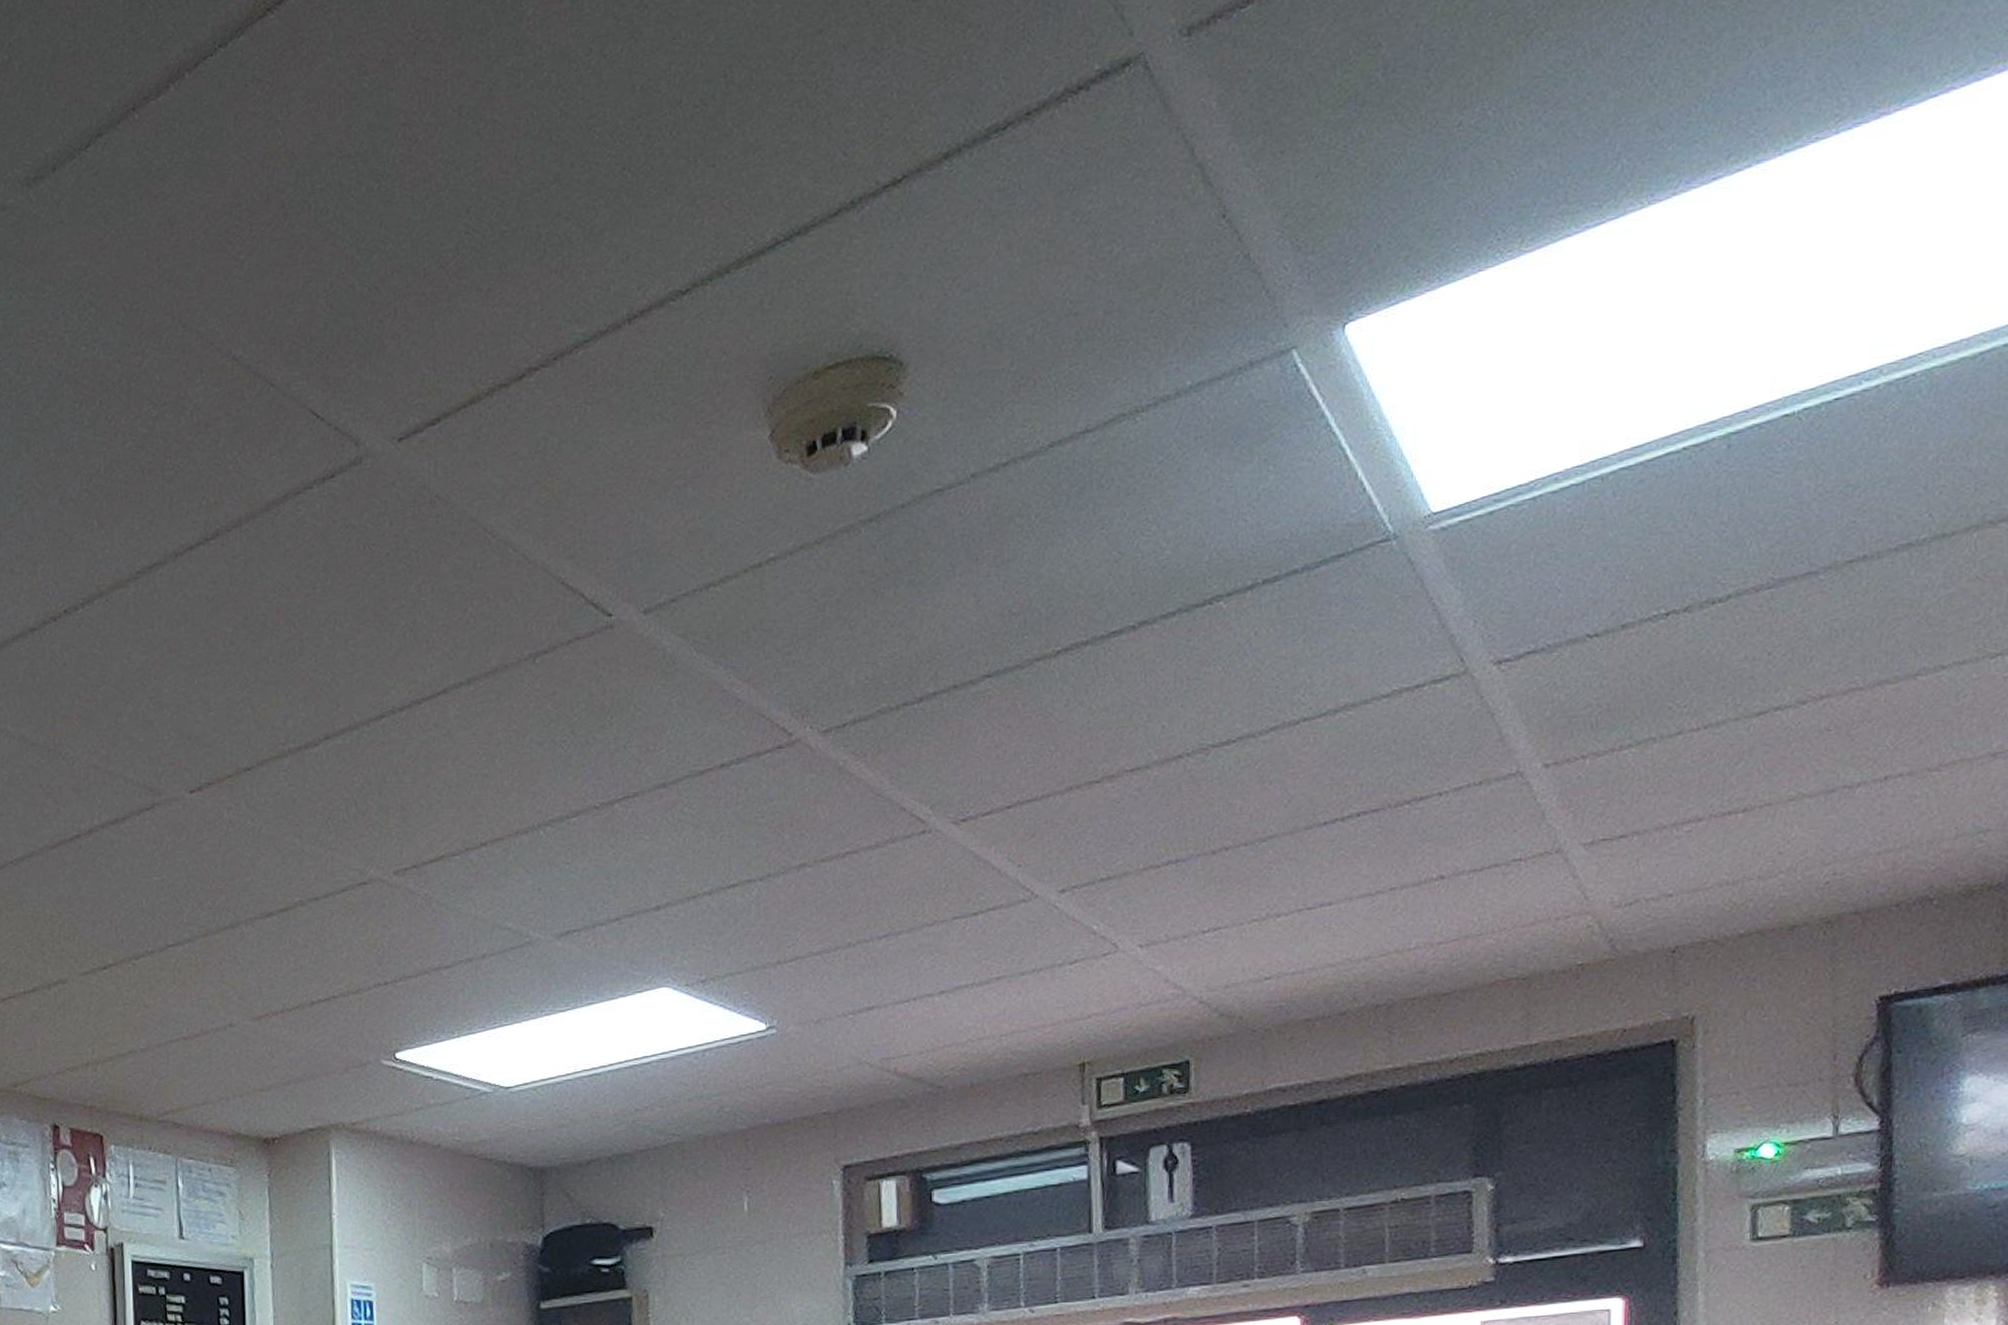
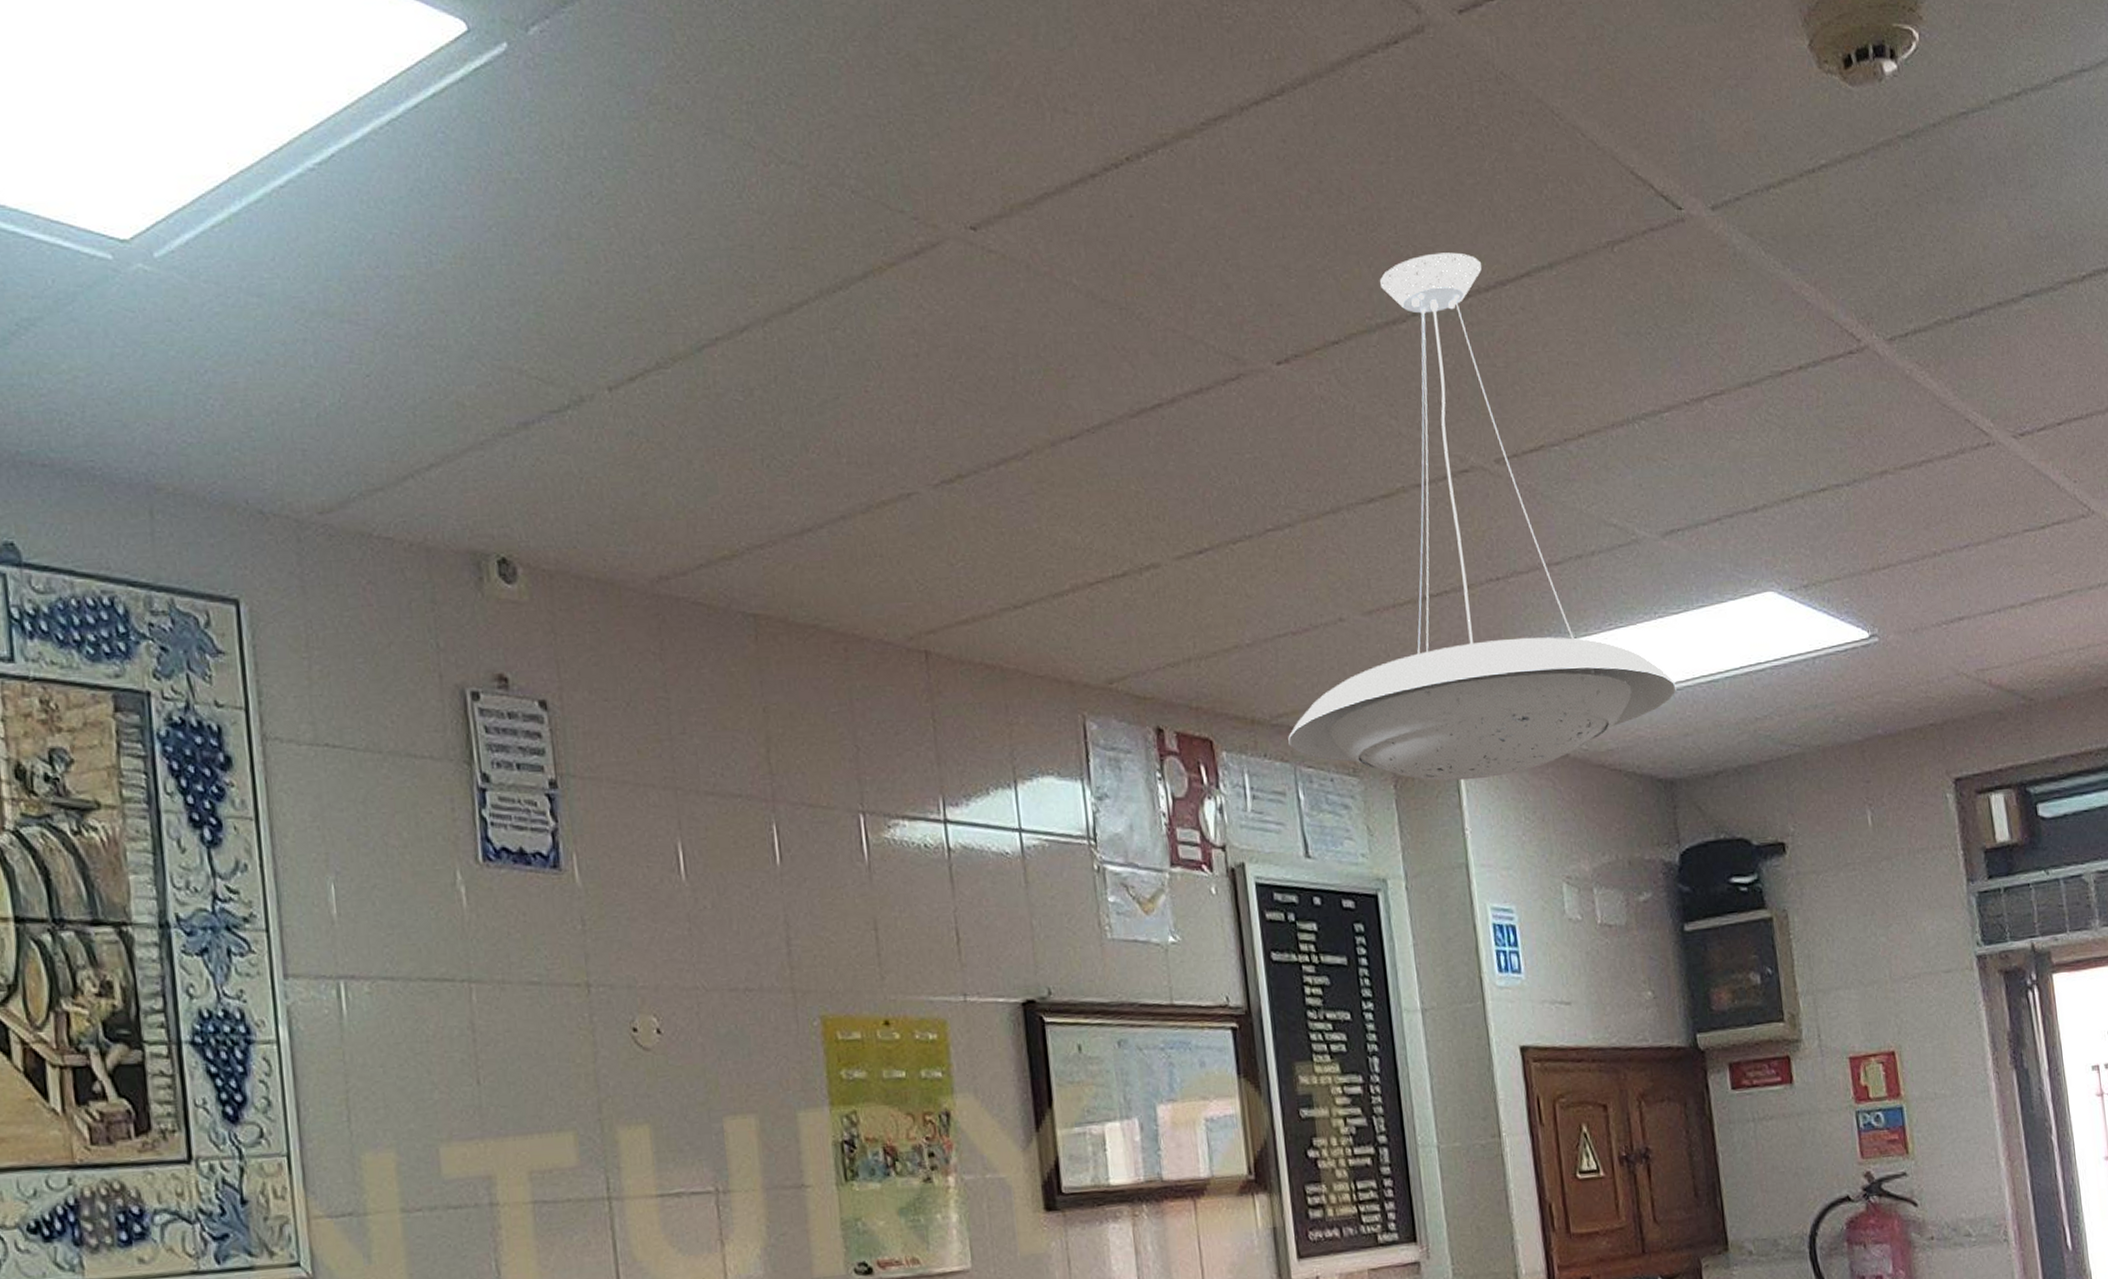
pendant lamp: none [172,675,556,1170] -> present [1288,252,1677,781]

